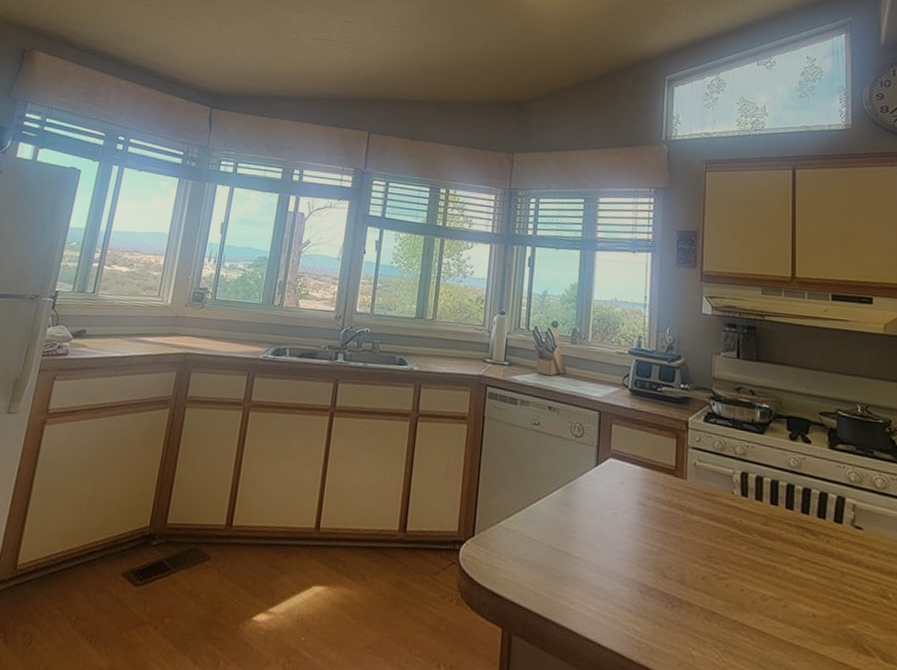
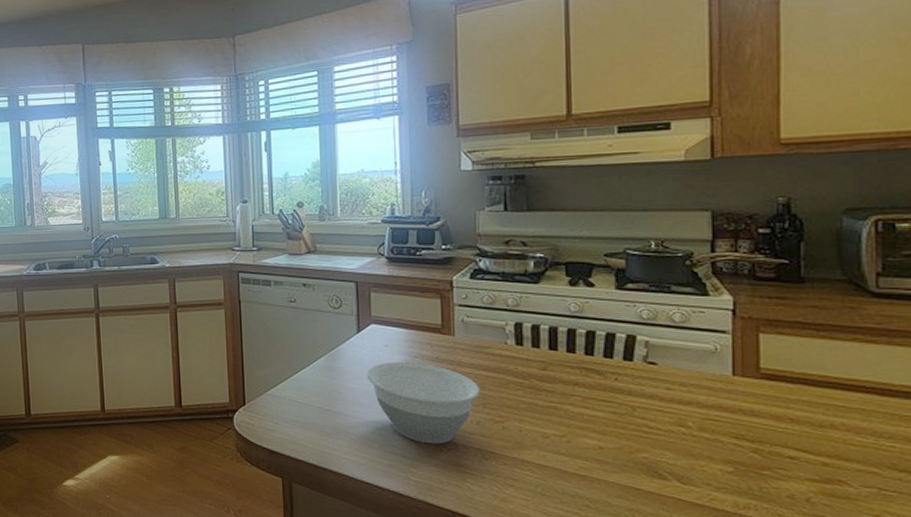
bowl: none [600,501,707,600] -> present [366,362,481,445]

